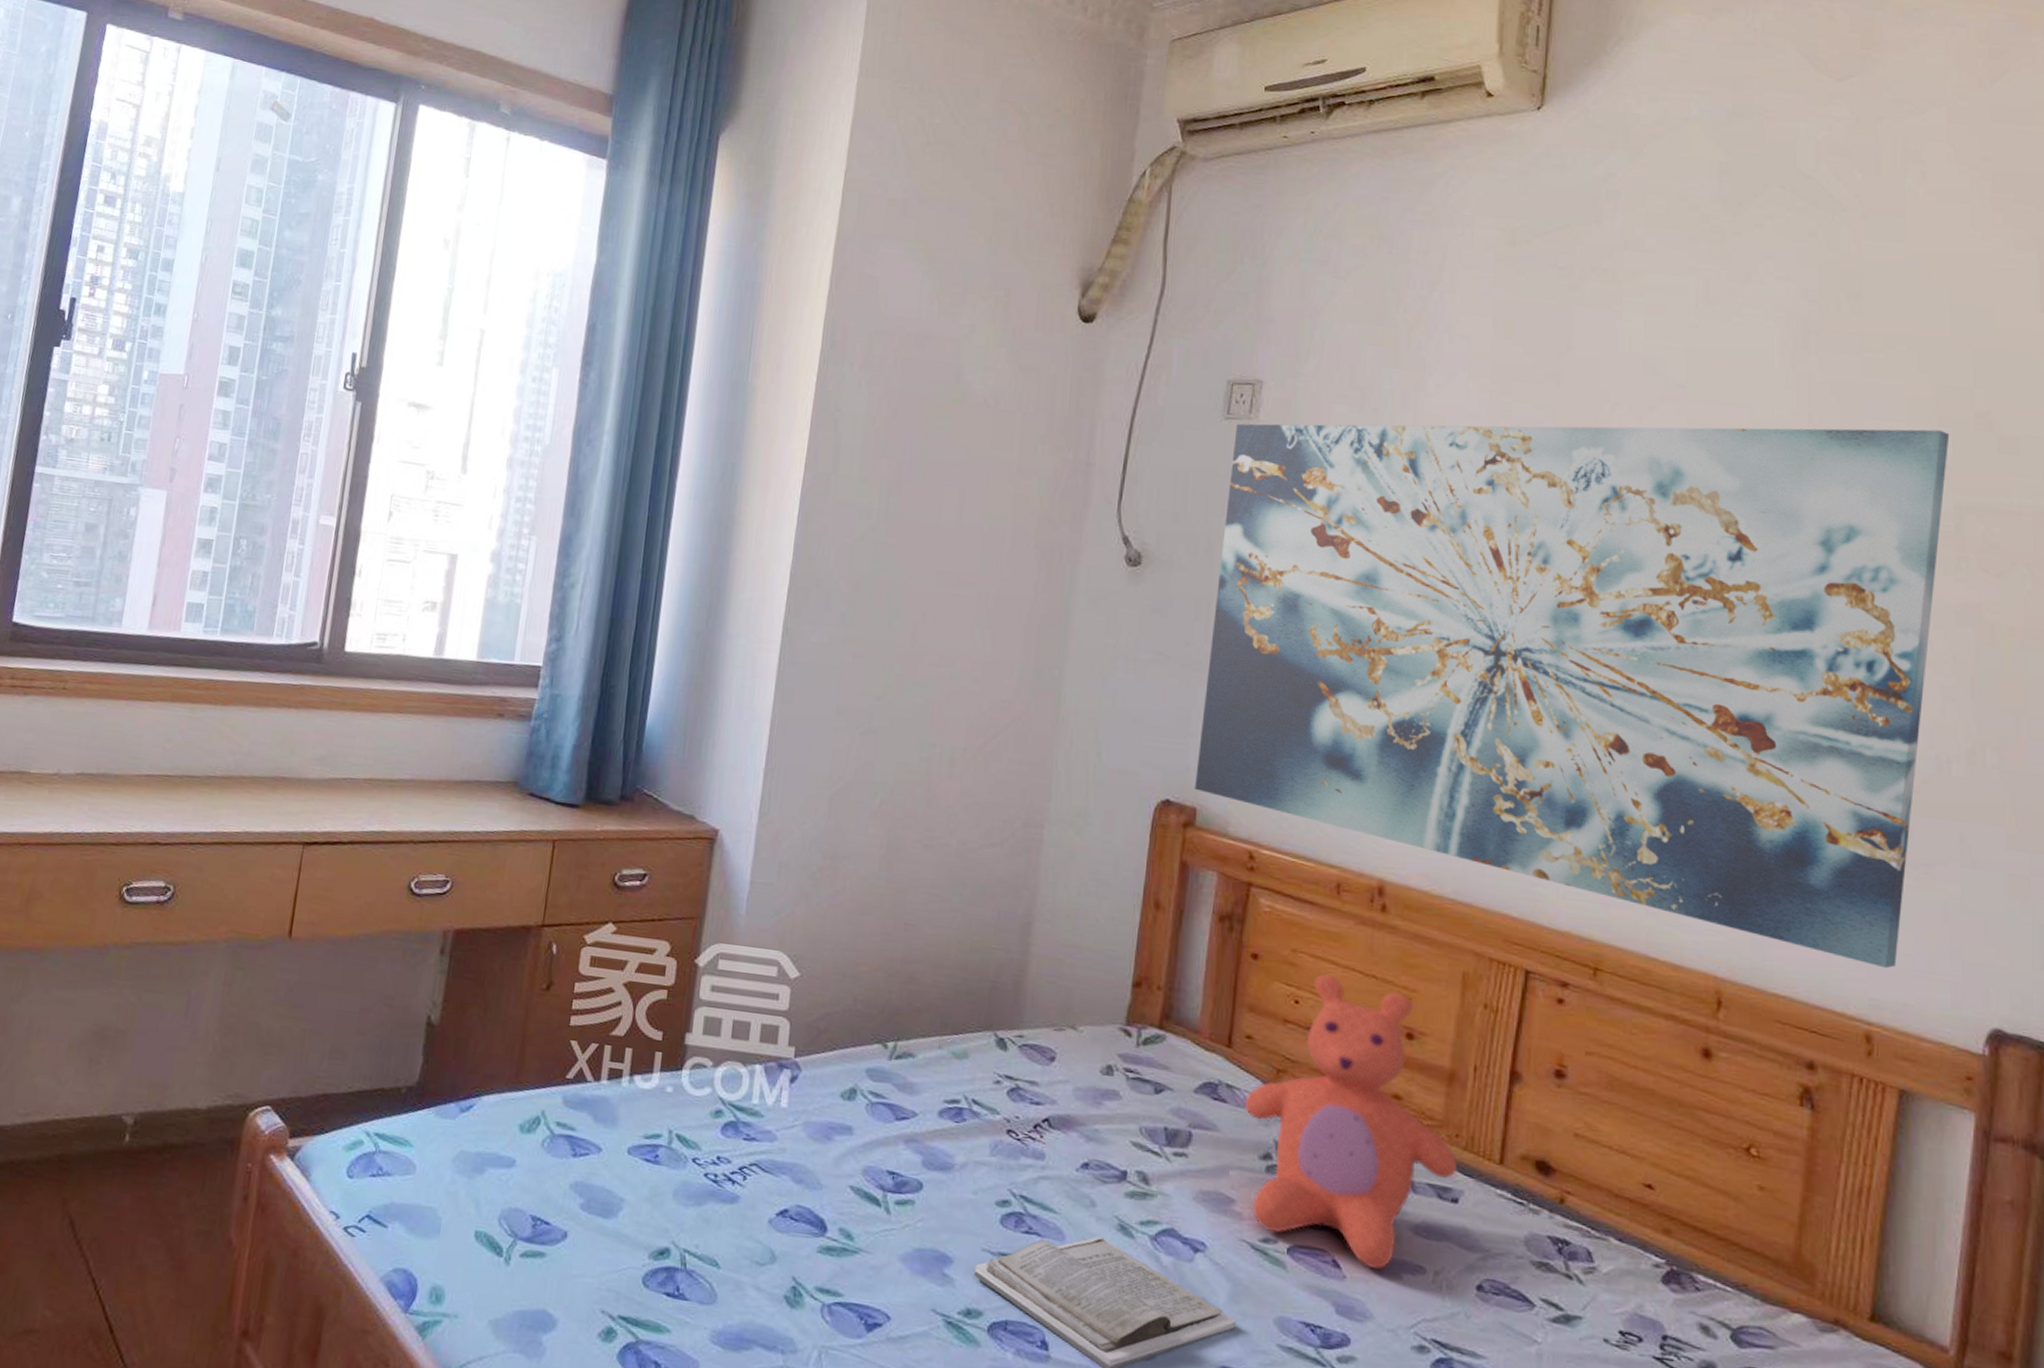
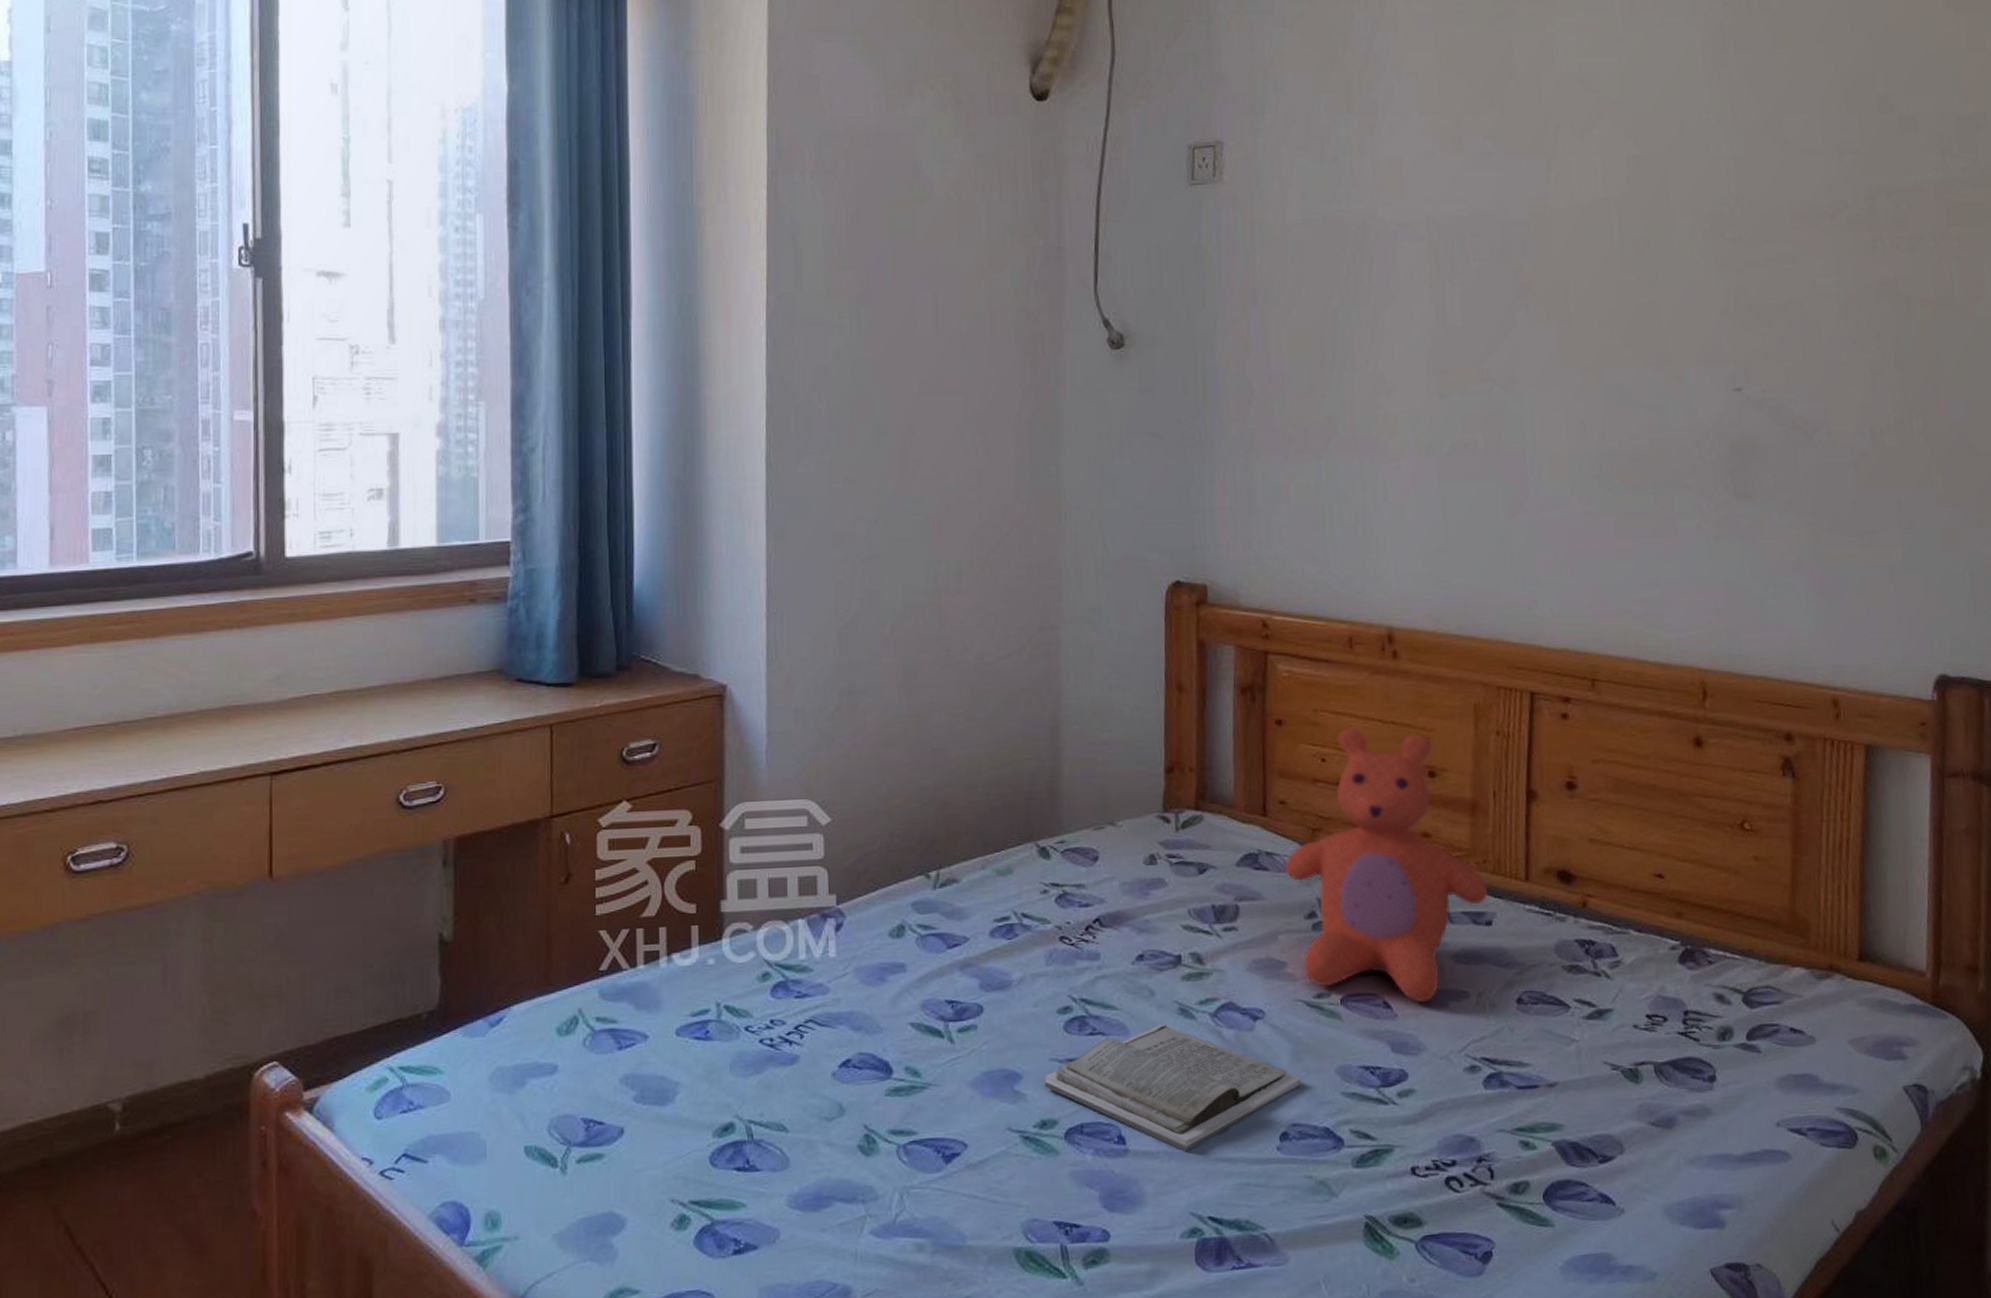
wall art: present [1195,423,1950,969] -> none [1201,117,1857,636]

